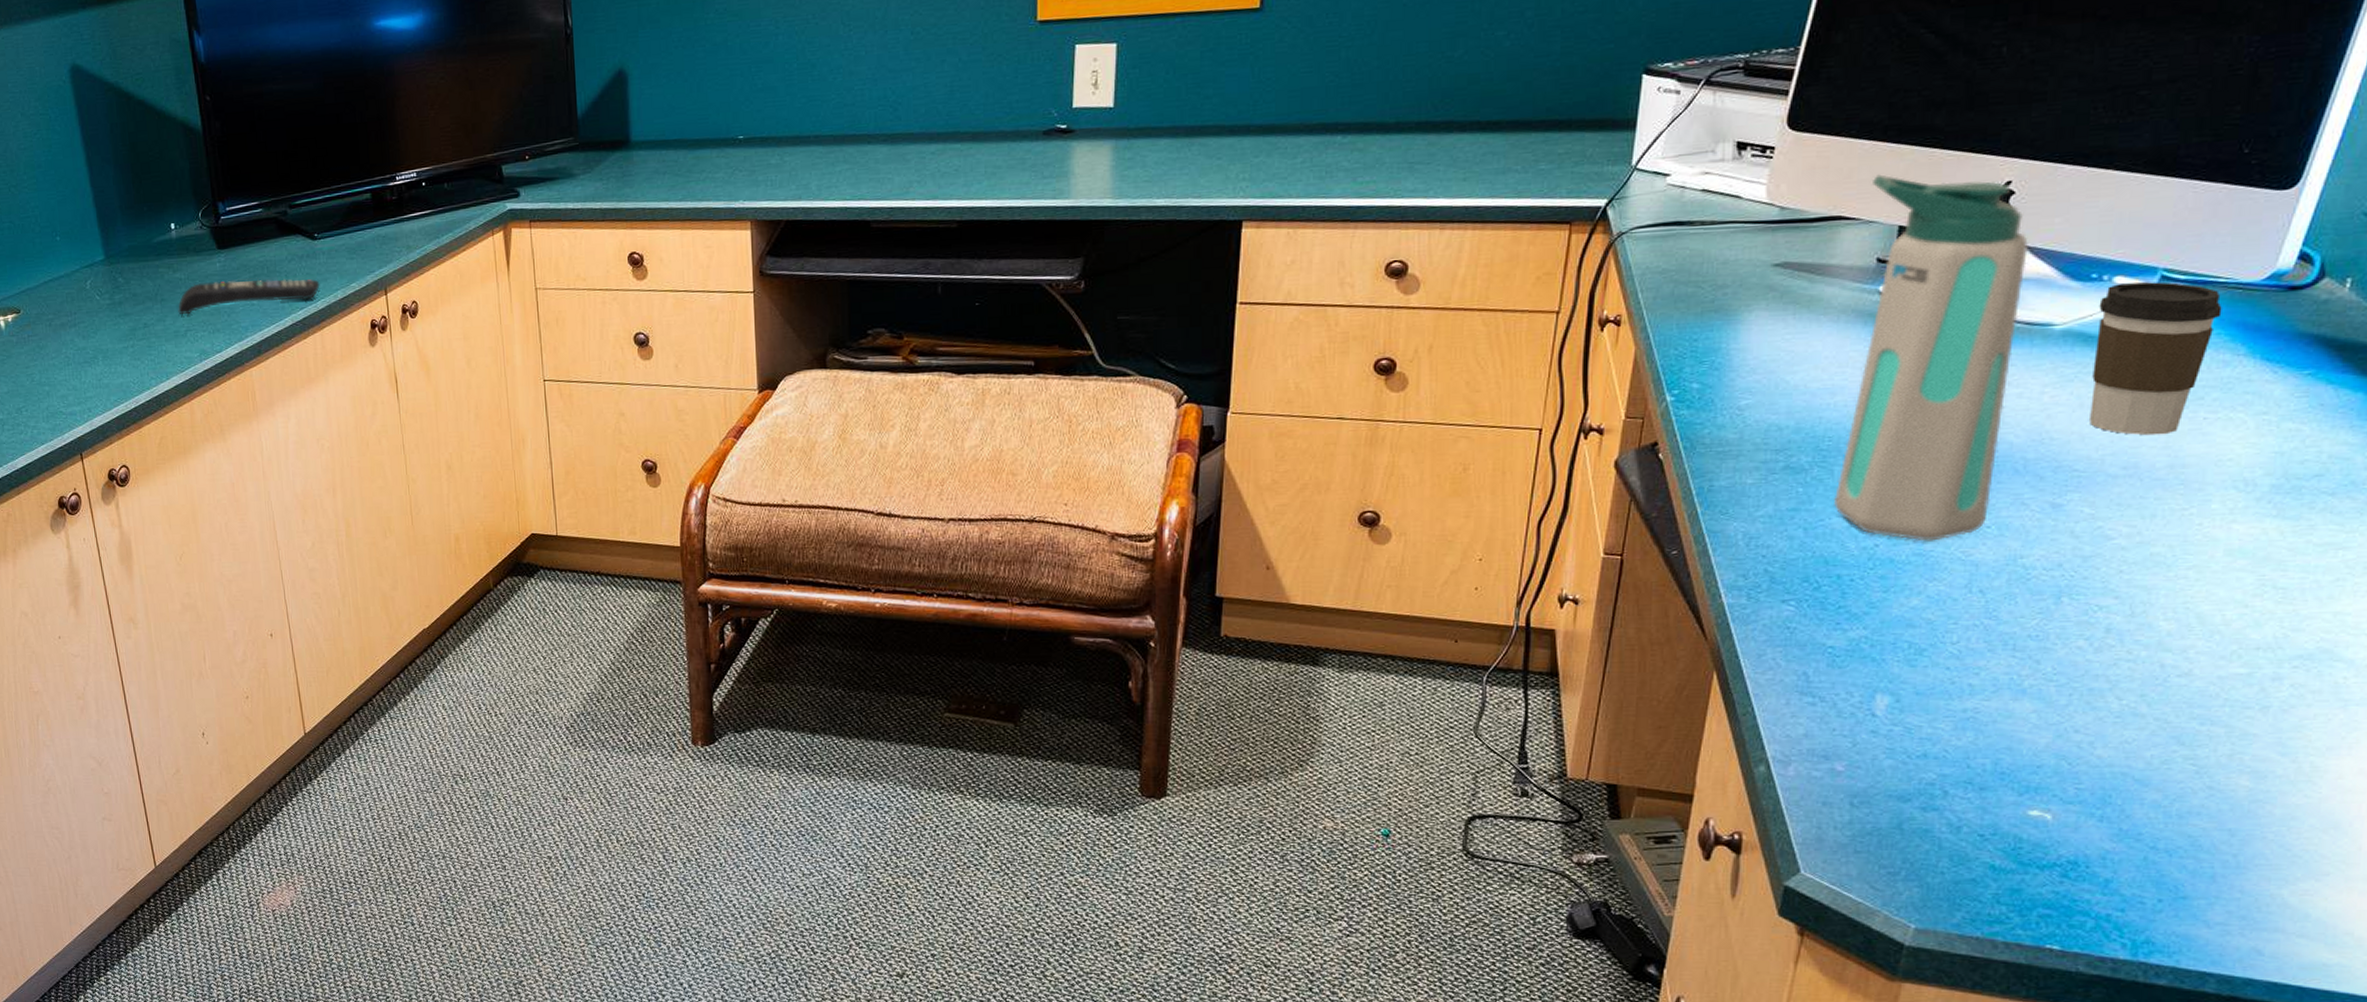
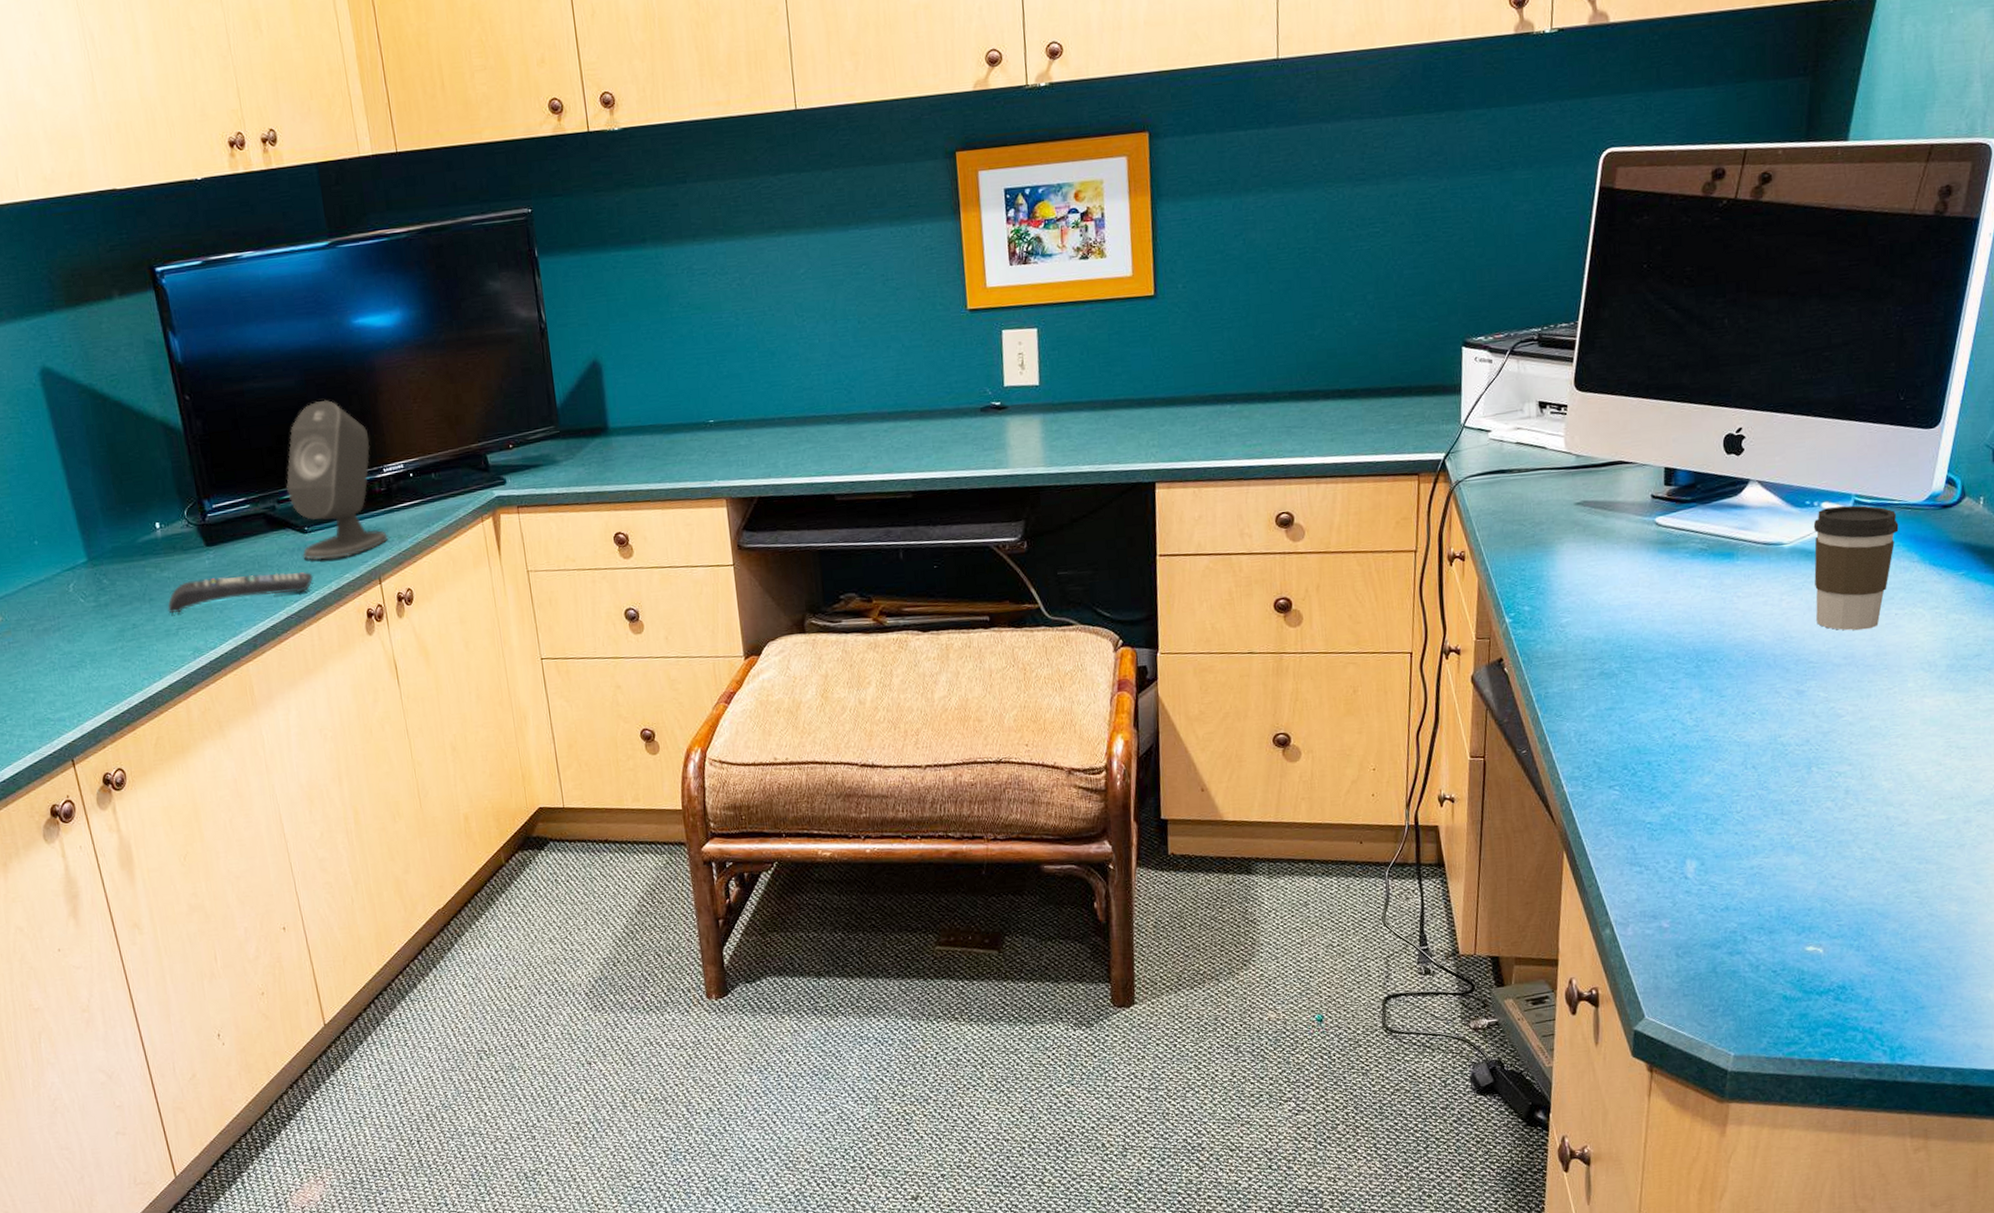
speaker: none [299,104,397,267] -> present [286,399,389,560]
water bottle: present [1834,174,2028,541] -> none [1639,425,1759,729]

